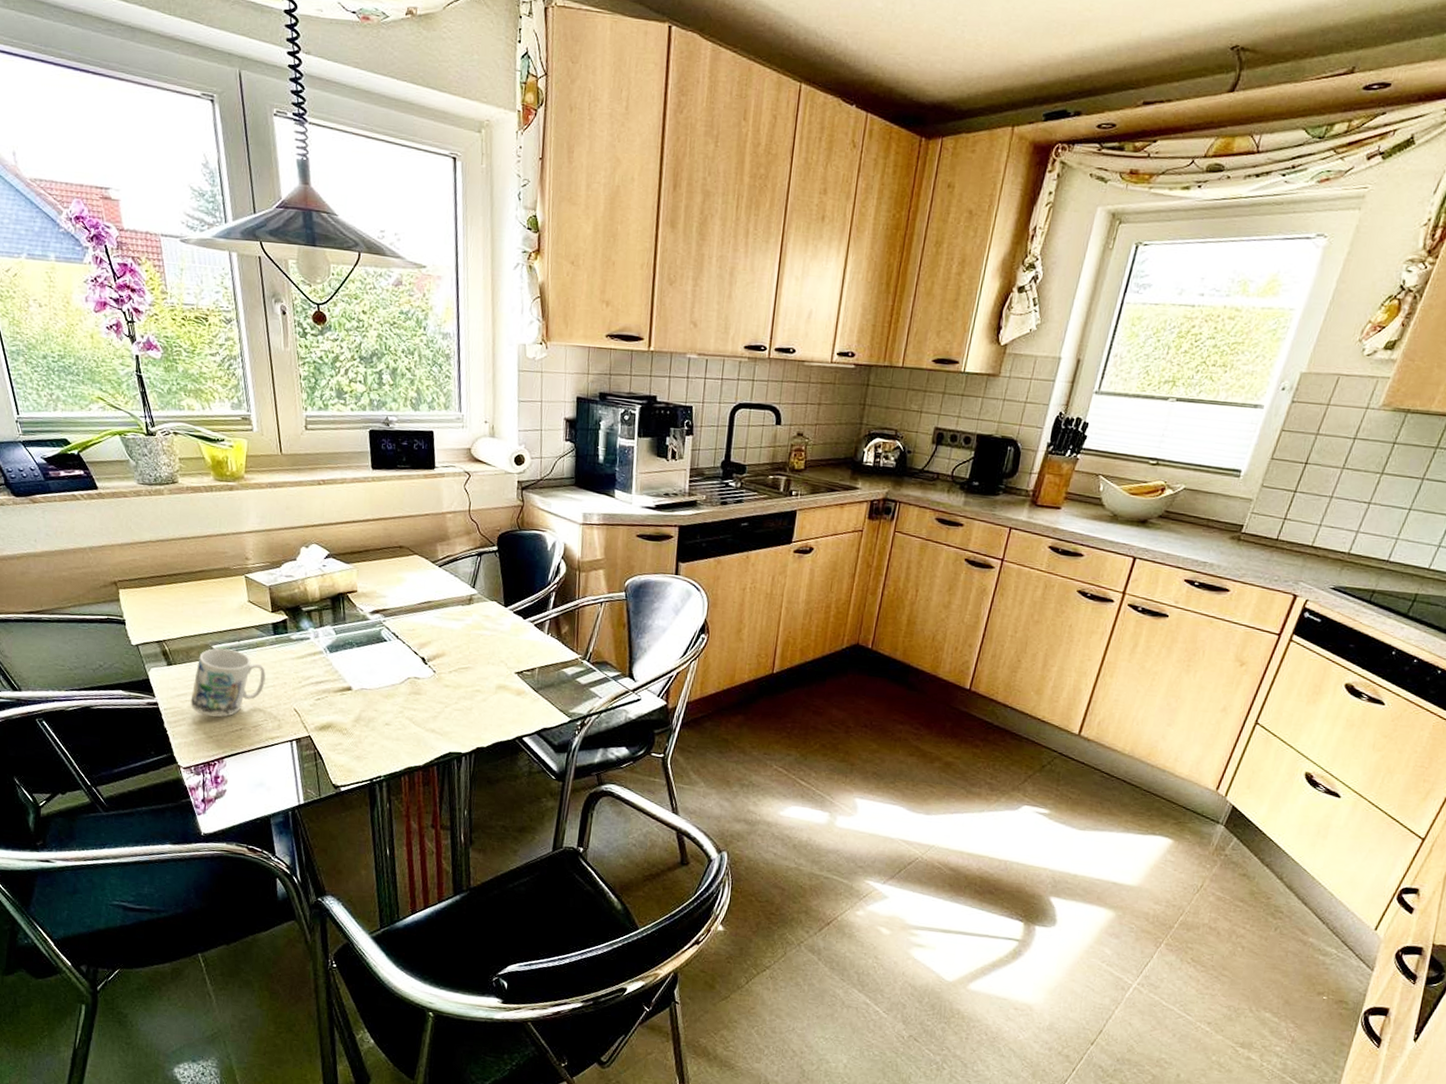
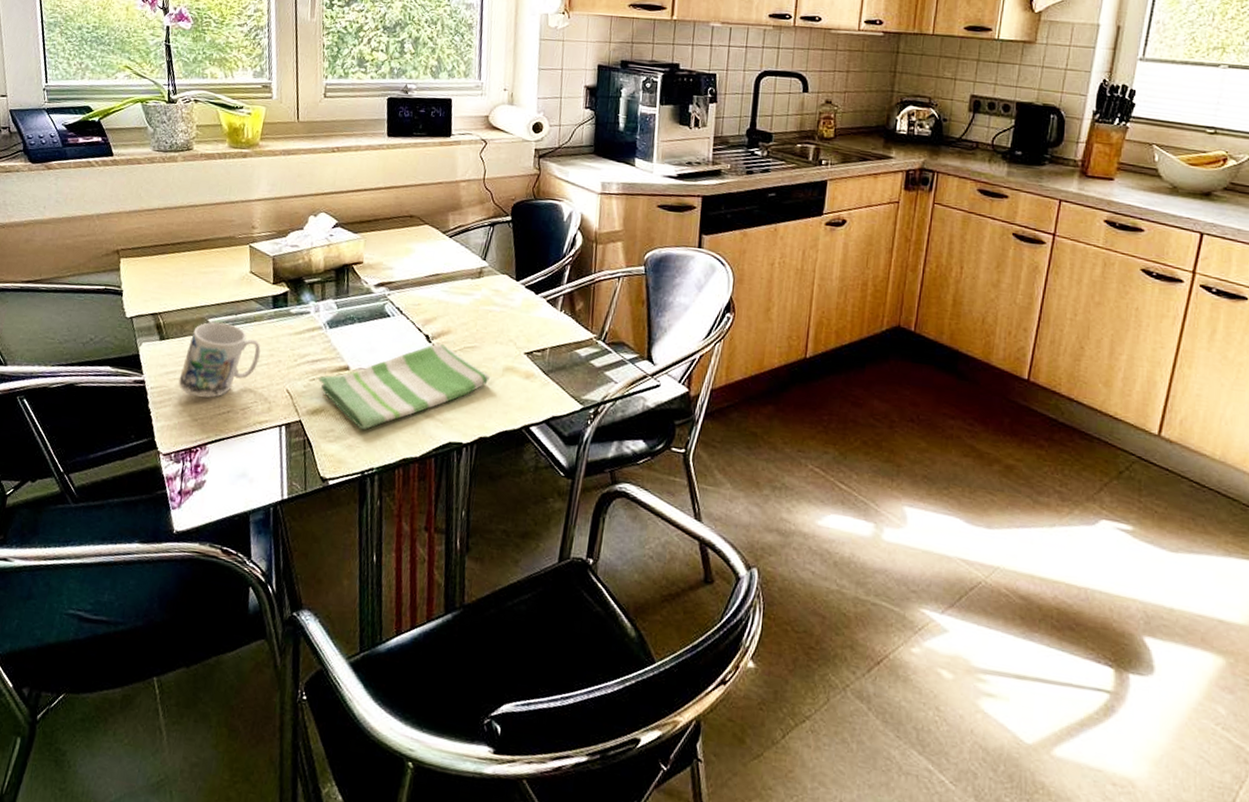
dish towel: none [323,665,484,743] -> present [318,343,490,430]

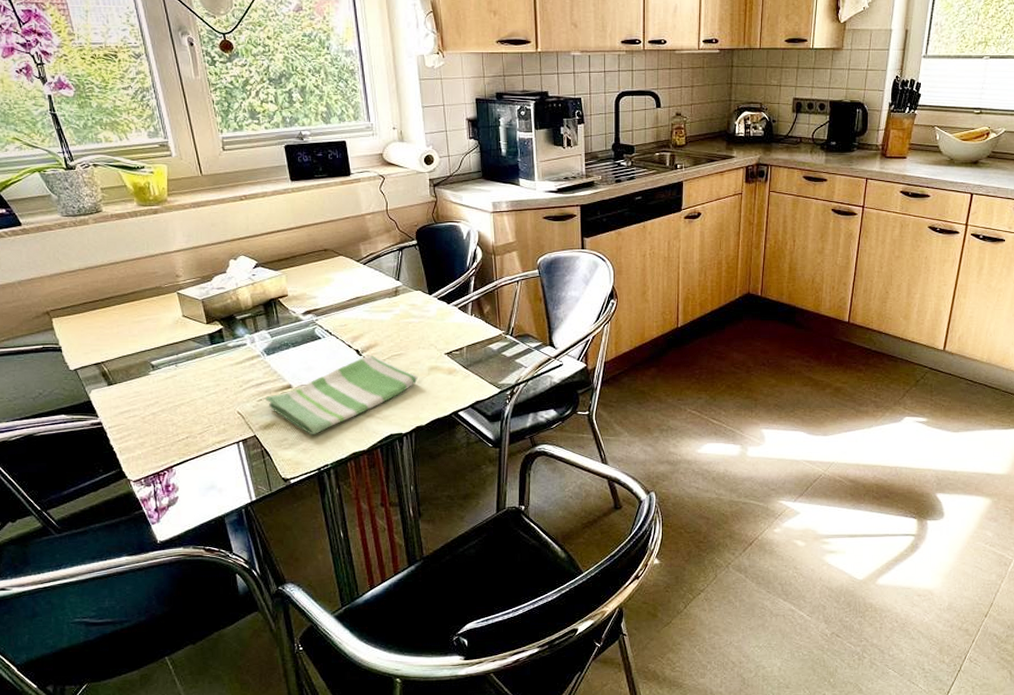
mug: present [178,322,261,398] -> none [134,363,207,430]

